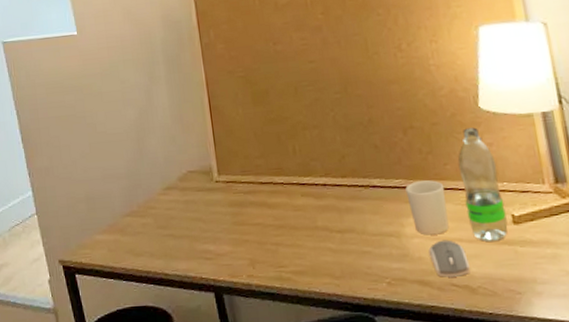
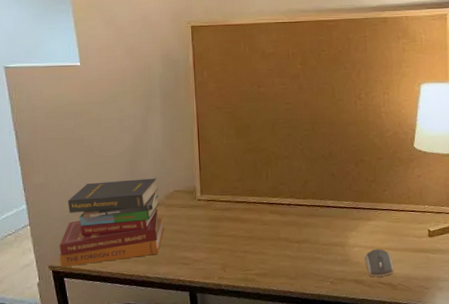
books: none [68,157,180,262] -> present [59,178,164,268]
mug: present [405,180,449,235] -> none [352,202,382,245]
bottle: present [457,127,508,241] -> none [393,163,425,250]

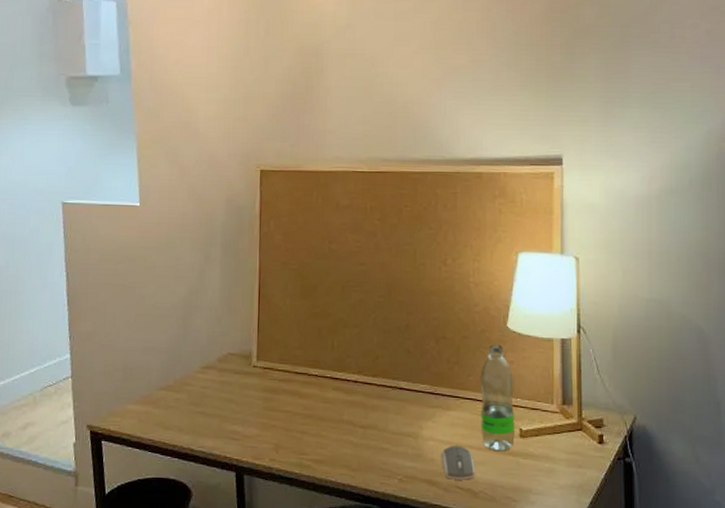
books: present [59,178,164,268] -> none [99,336,214,429]
bottle: none [393,163,425,250] -> present [480,345,515,451]

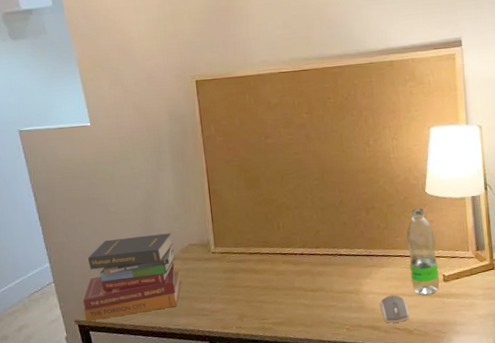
books: none [99,336,214,429] -> present [82,233,182,322]

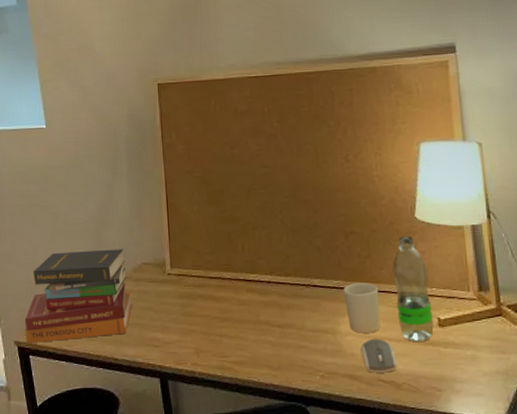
mug: none [365,249,396,292] -> present [343,283,381,334]

